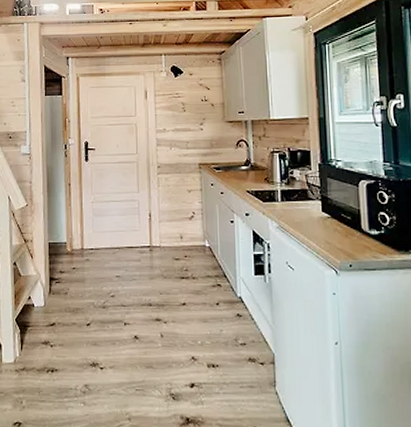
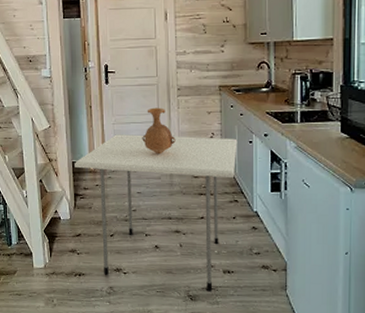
dining table: none [51,213,219,390] -> present [75,134,238,292]
vase: none [121,185,156,235] -> present [142,107,176,155]

